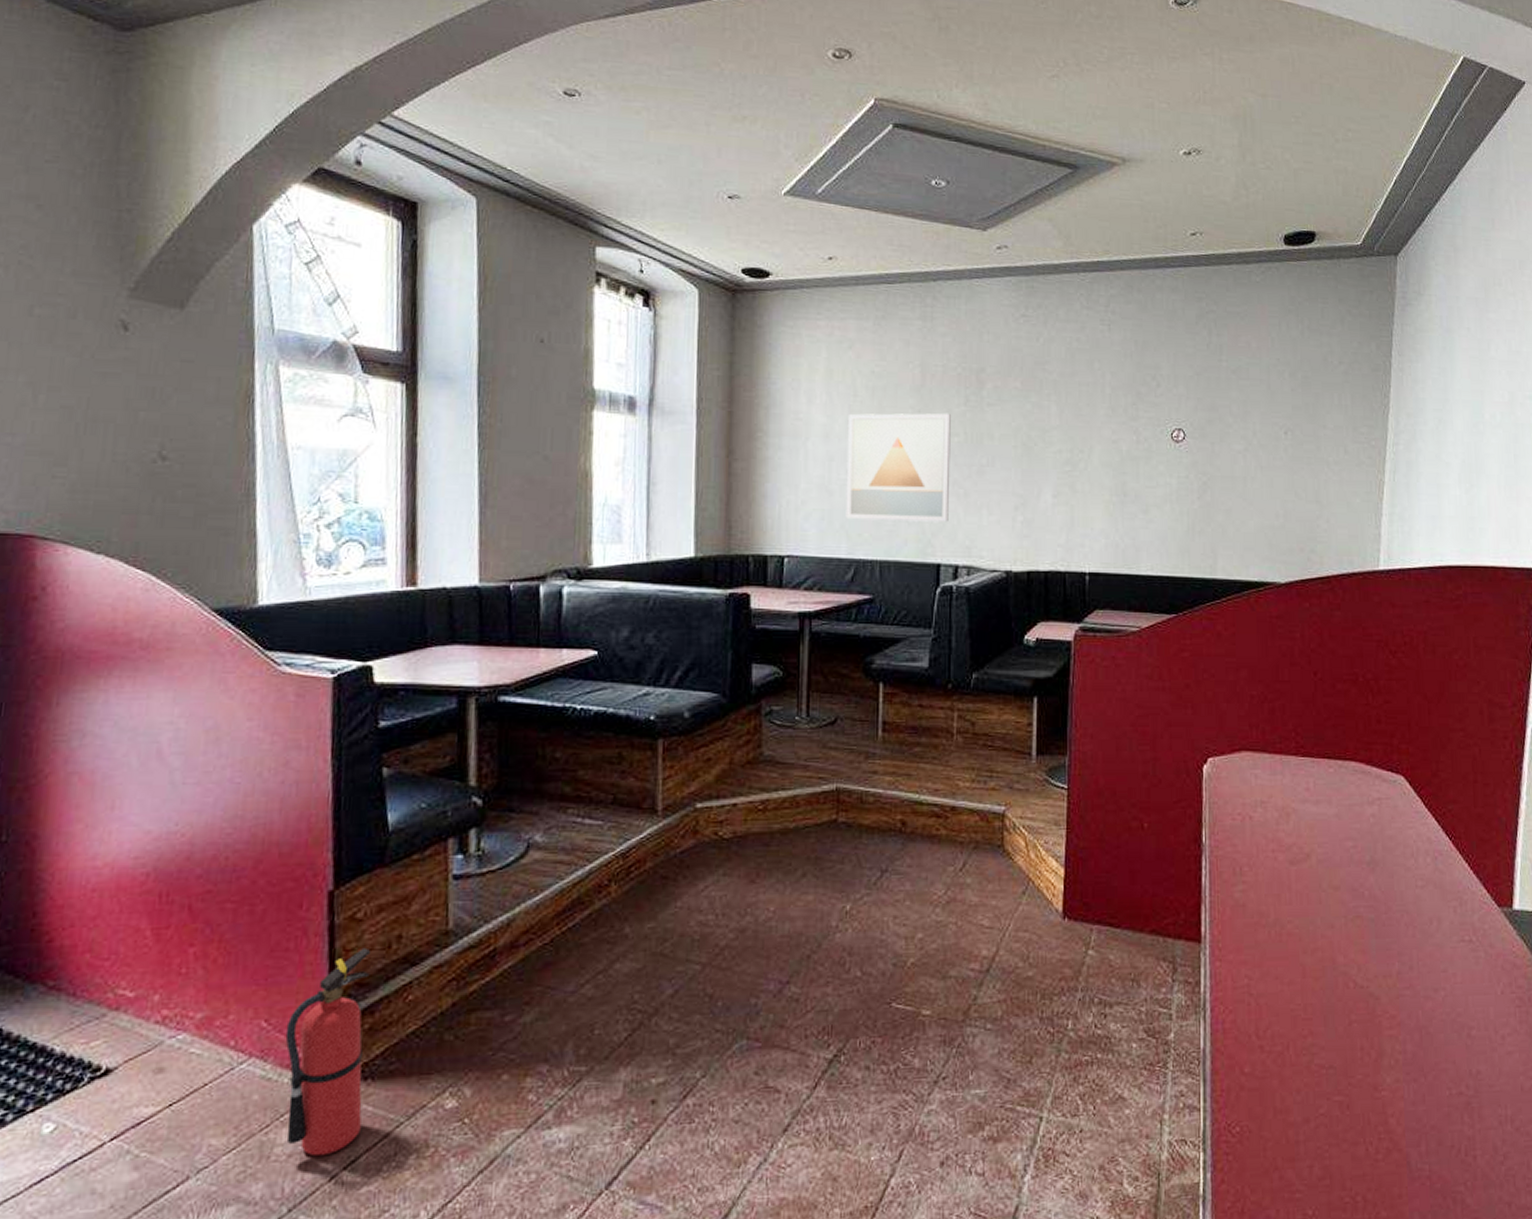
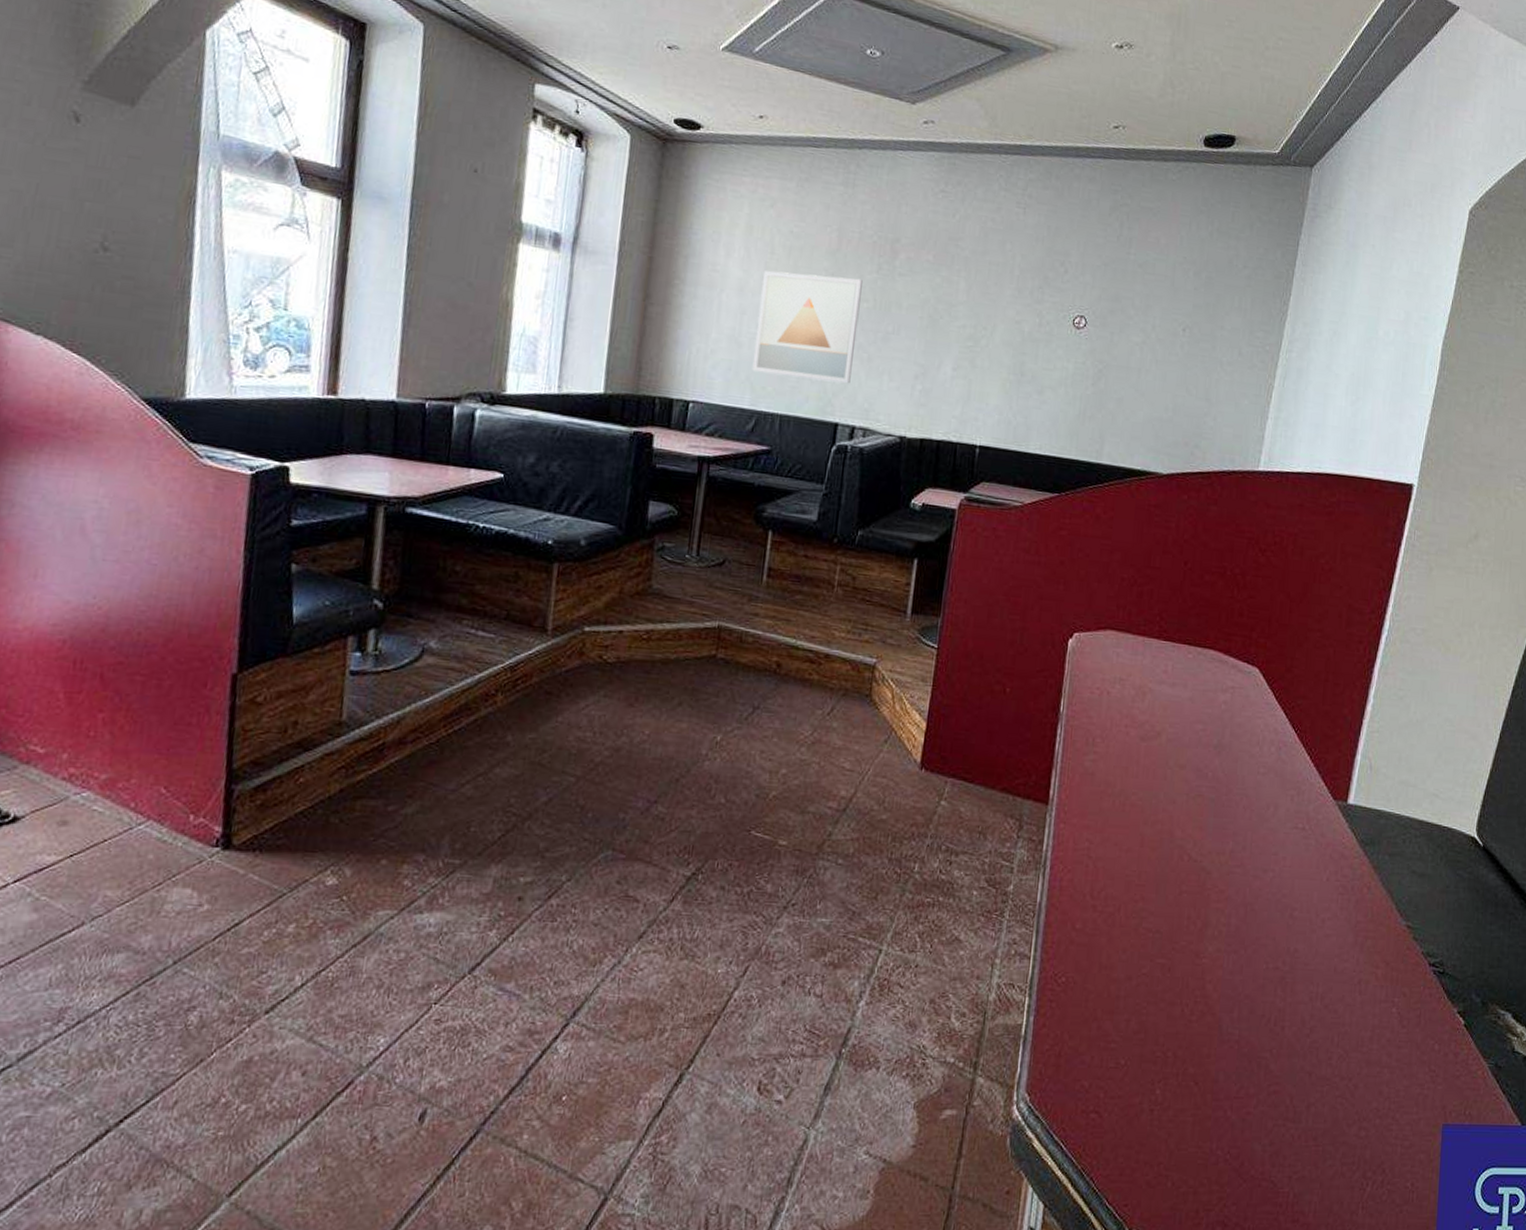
fire extinguisher: present [285,947,371,1157] -> none [176,729,268,917]

